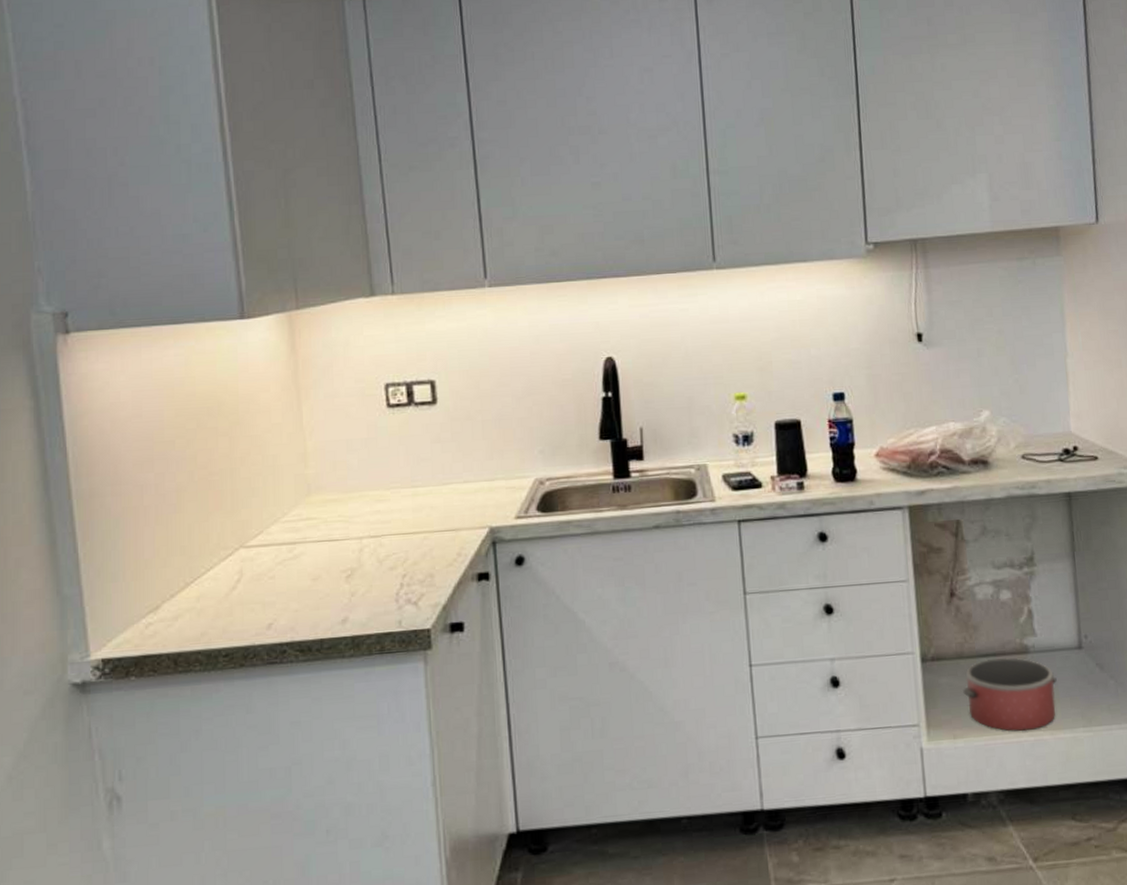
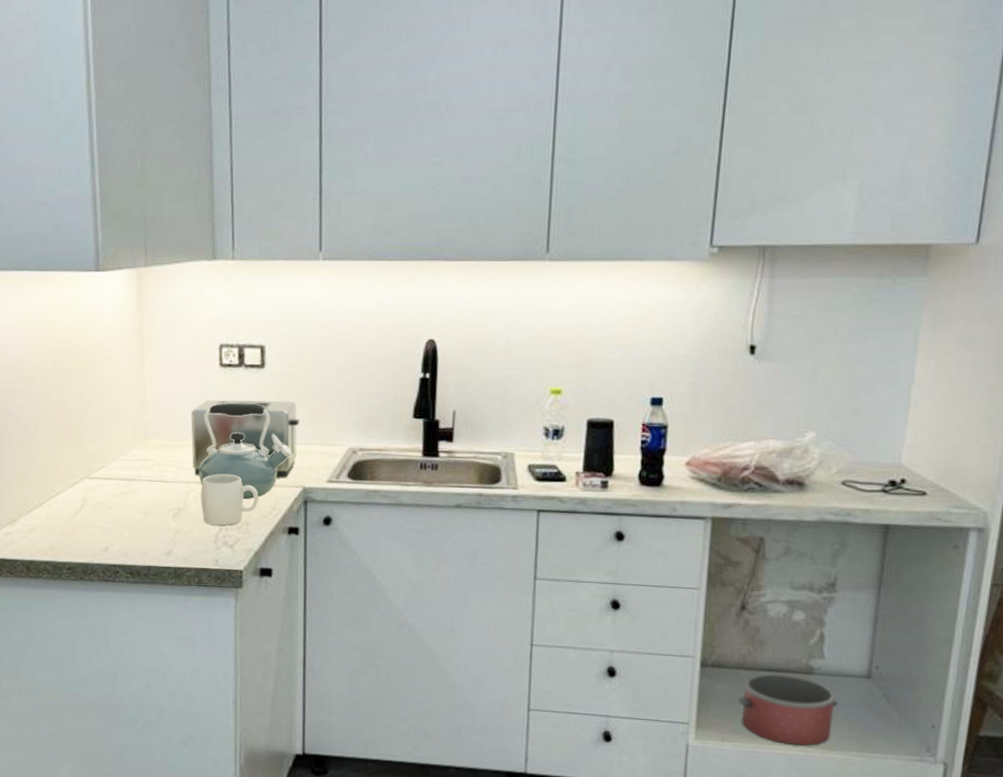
toaster: none [359,436,480,529] -> present [191,400,299,478]
kettle: none [373,443,474,549] -> present [199,403,292,500]
mug: none [376,522,441,582] -> present [201,473,258,526]

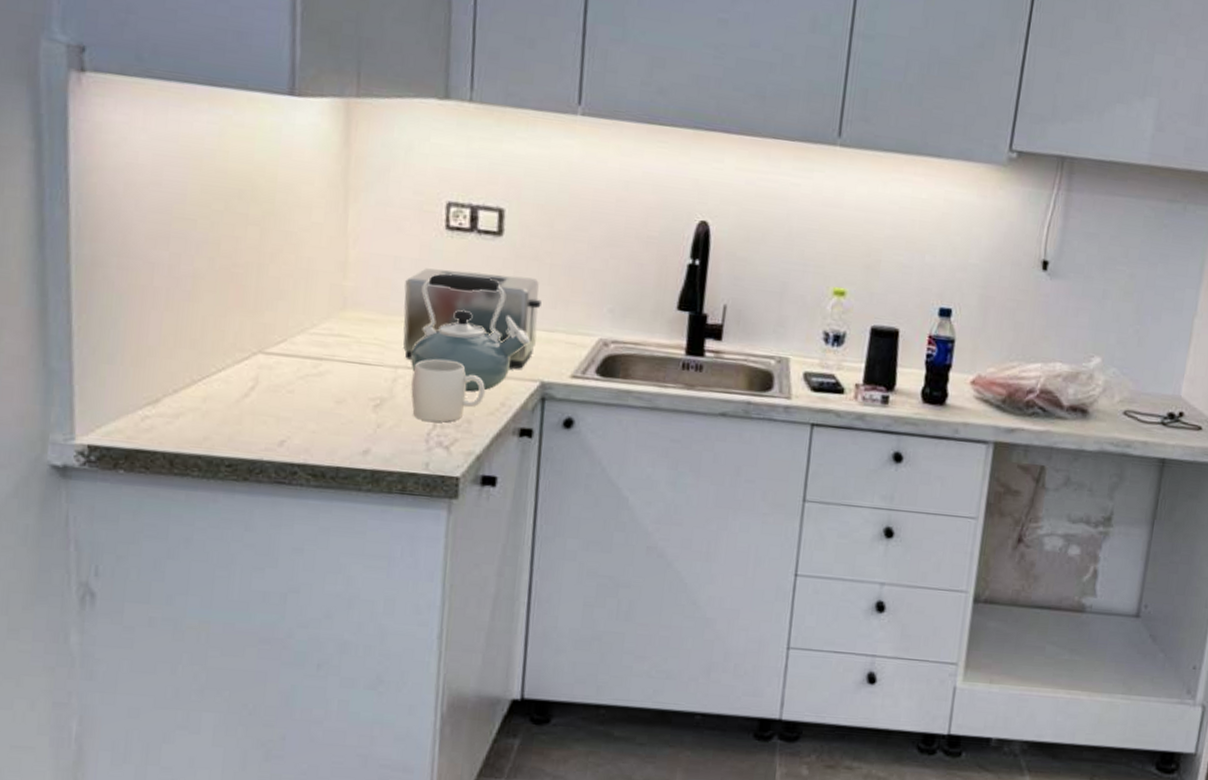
cooking pot: present [738,674,838,746] -> none [1009,611,1107,688]

